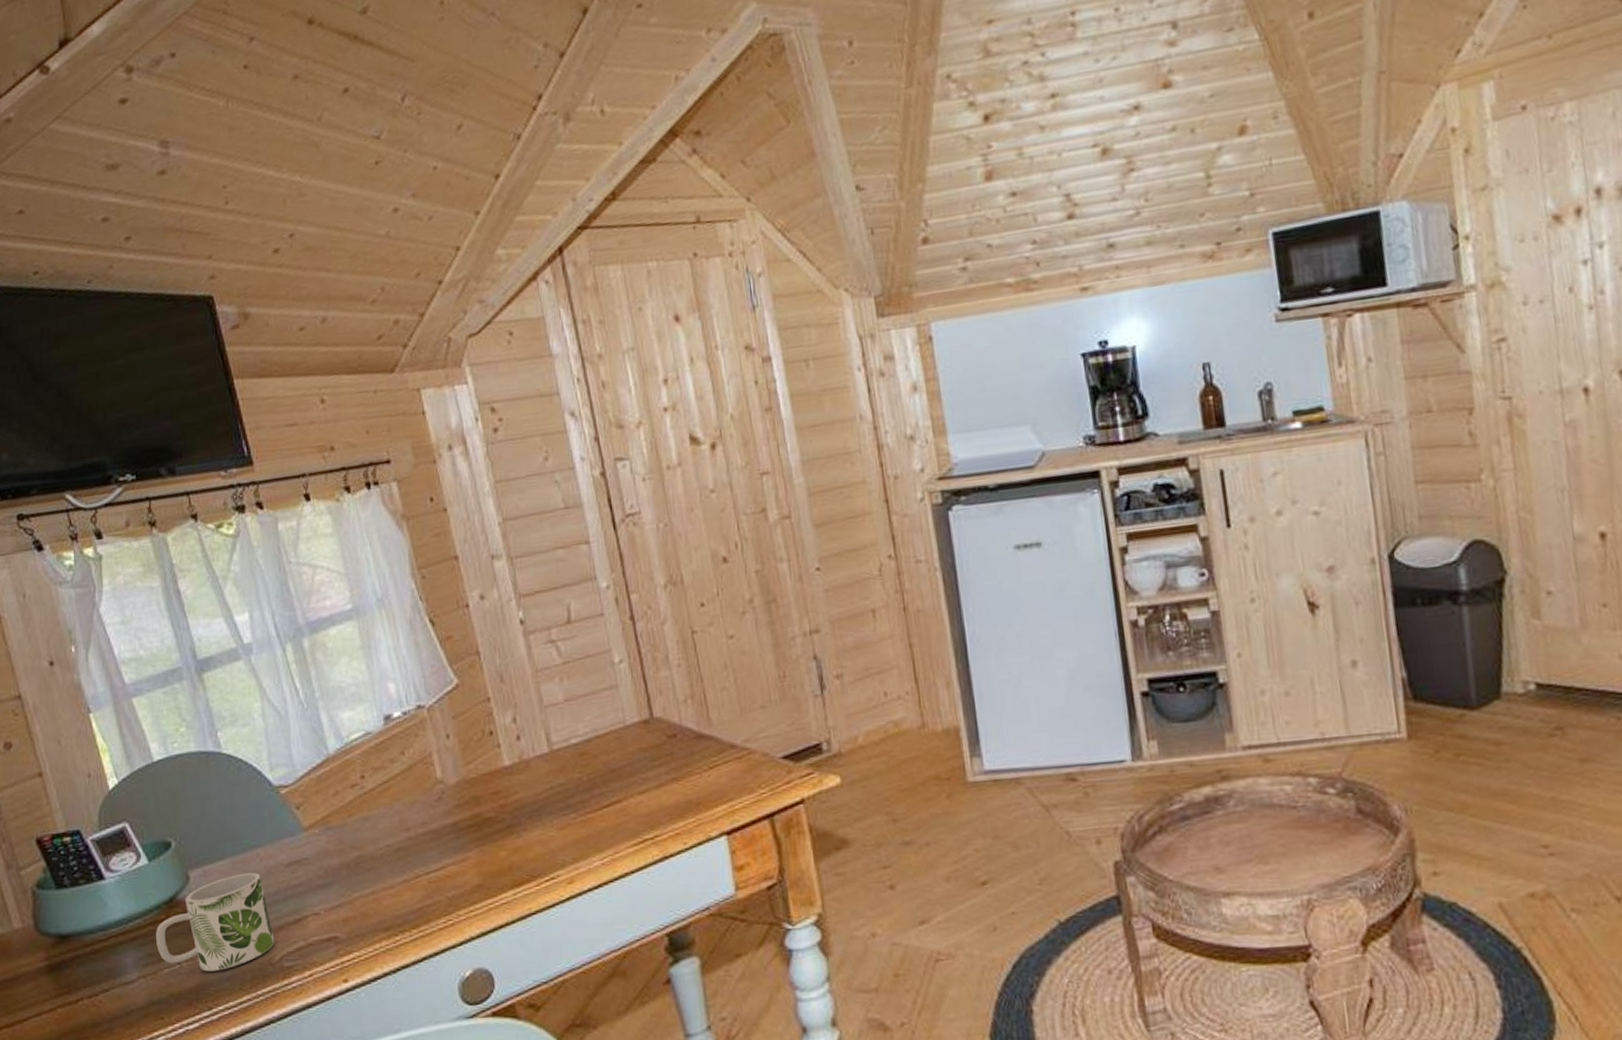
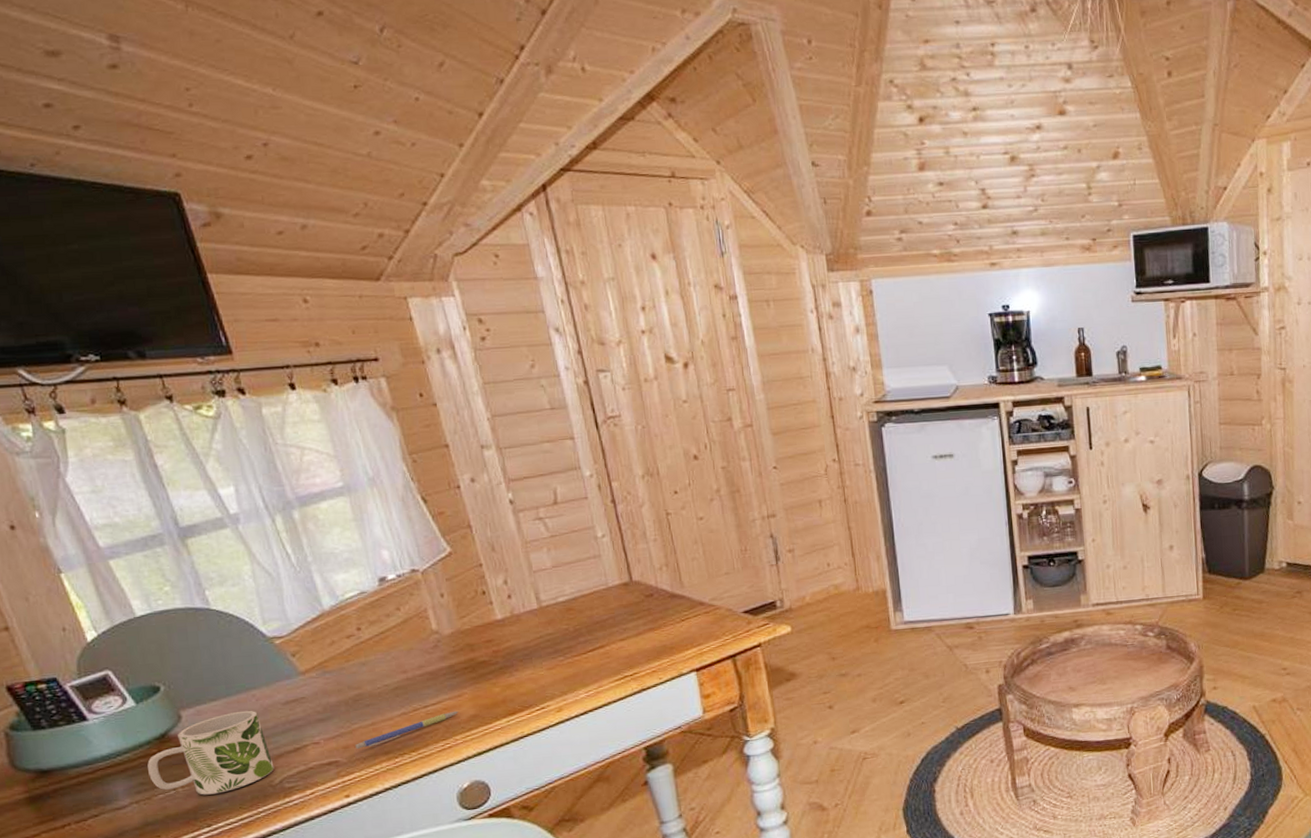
pen: none [355,879,462,923] -> present [355,711,458,749]

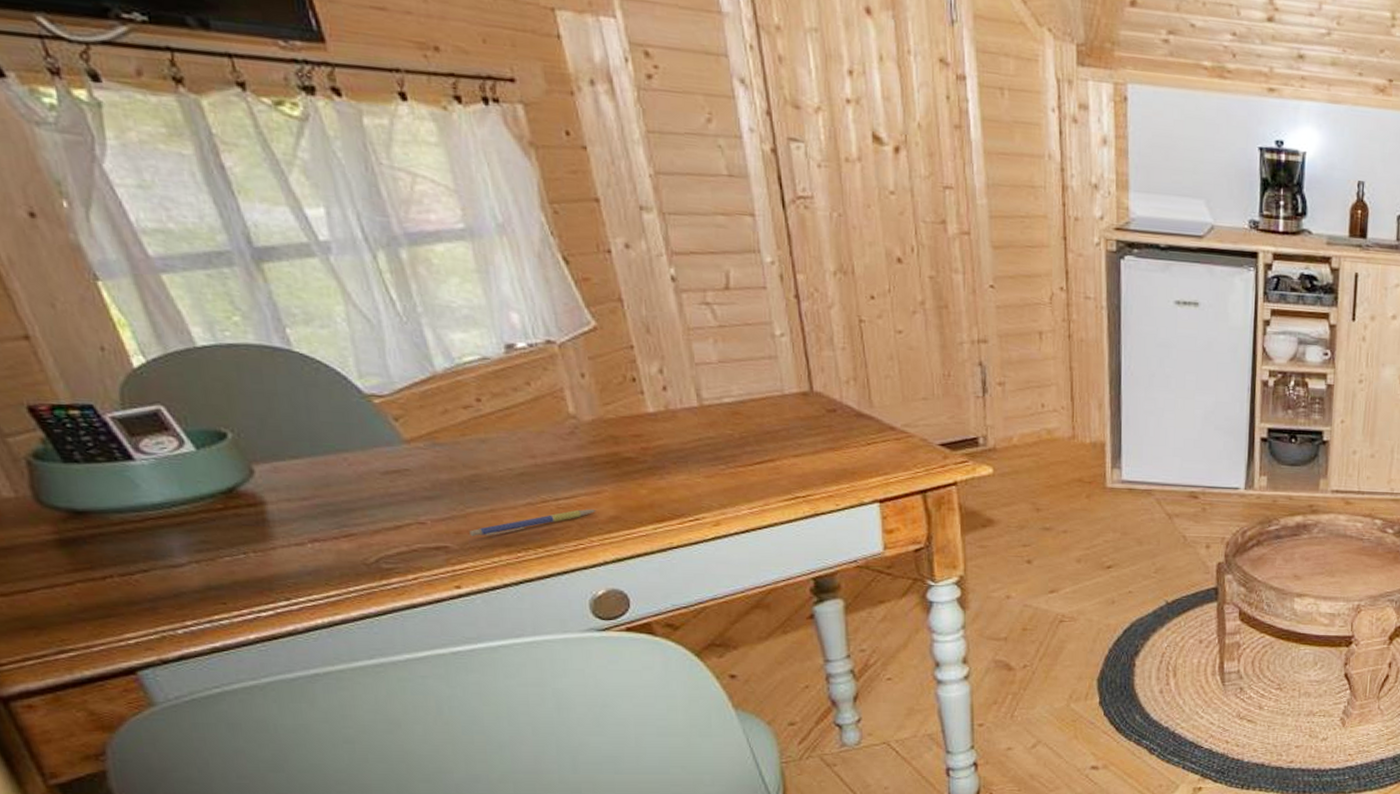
mug: present [147,710,274,795] -> none [210,474,369,565]

